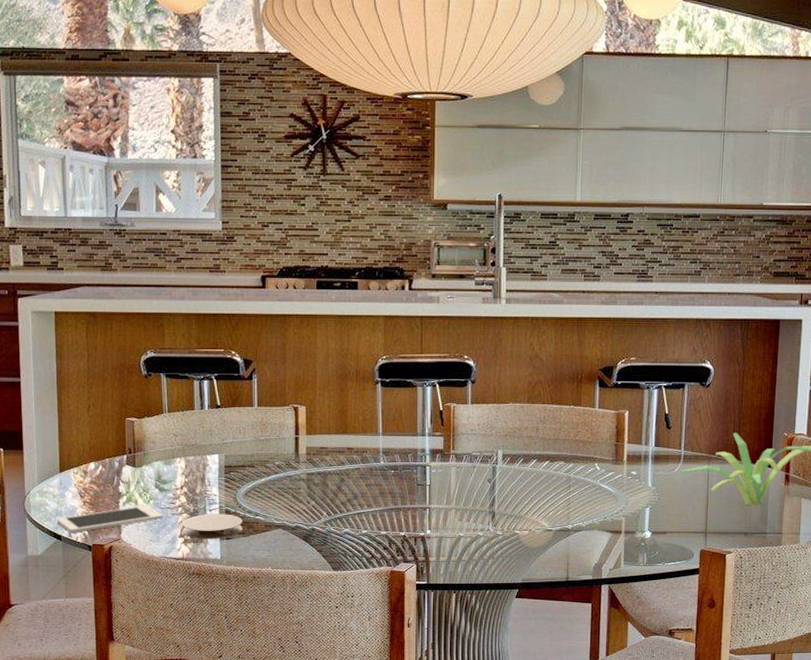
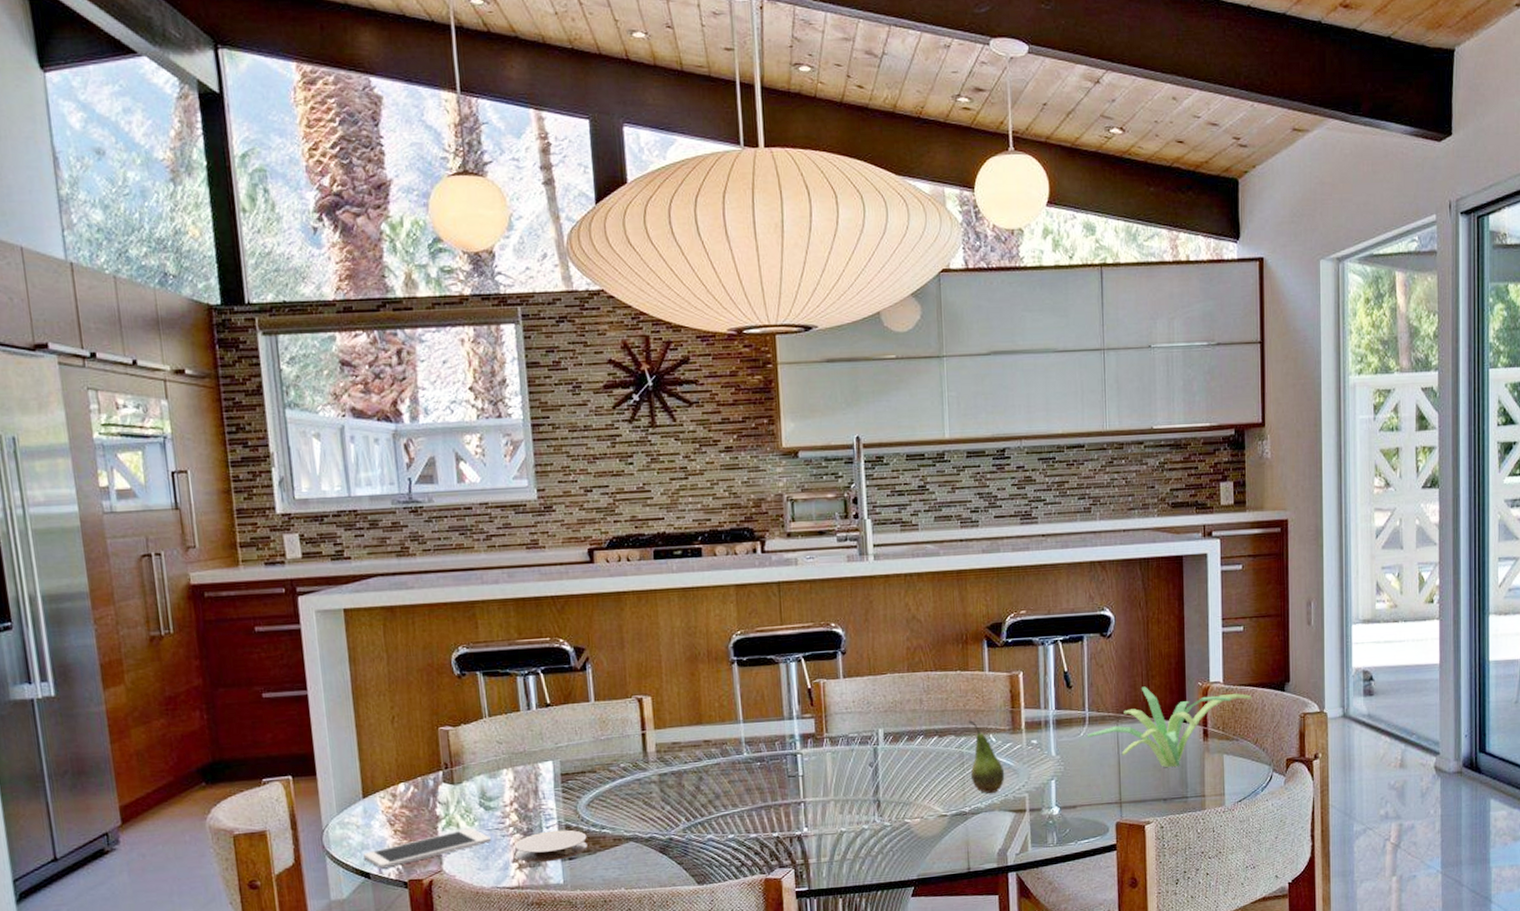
fruit: none [575,450,606,515] -> present [969,720,1005,794]

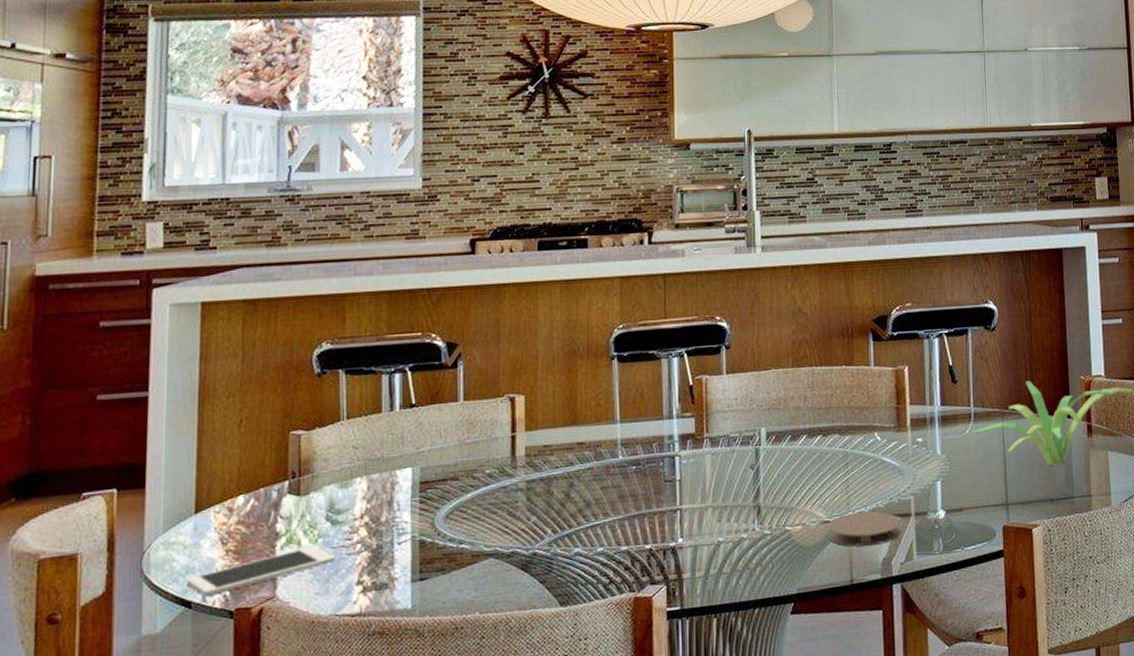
coaster: present [515,829,588,862] -> none [361,545,442,585]
coaster: none [945,807,1016,839] -> present [828,511,901,547]
fruit: present [969,720,1005,794] -> none [854,418,890,497]

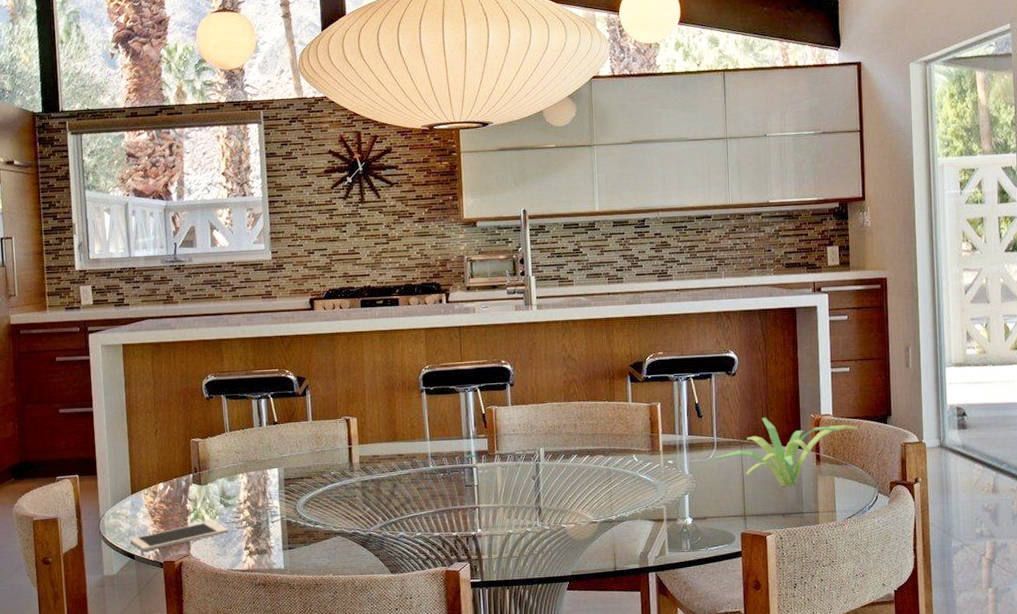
coaster: present [828,511,901,547] -> none [595,516,655,543]

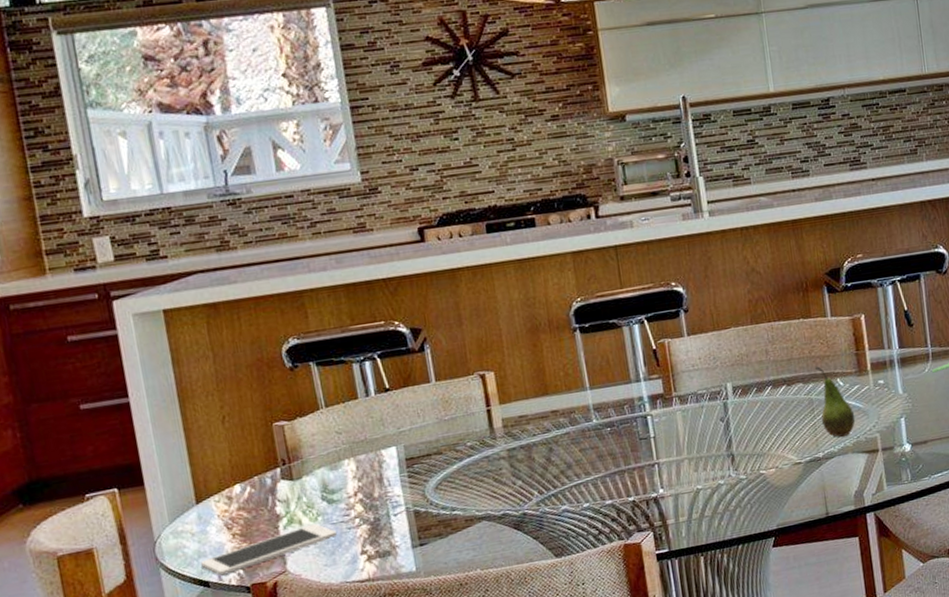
fruit: none [615,443,646,505] -> present [816,366,855,438]

